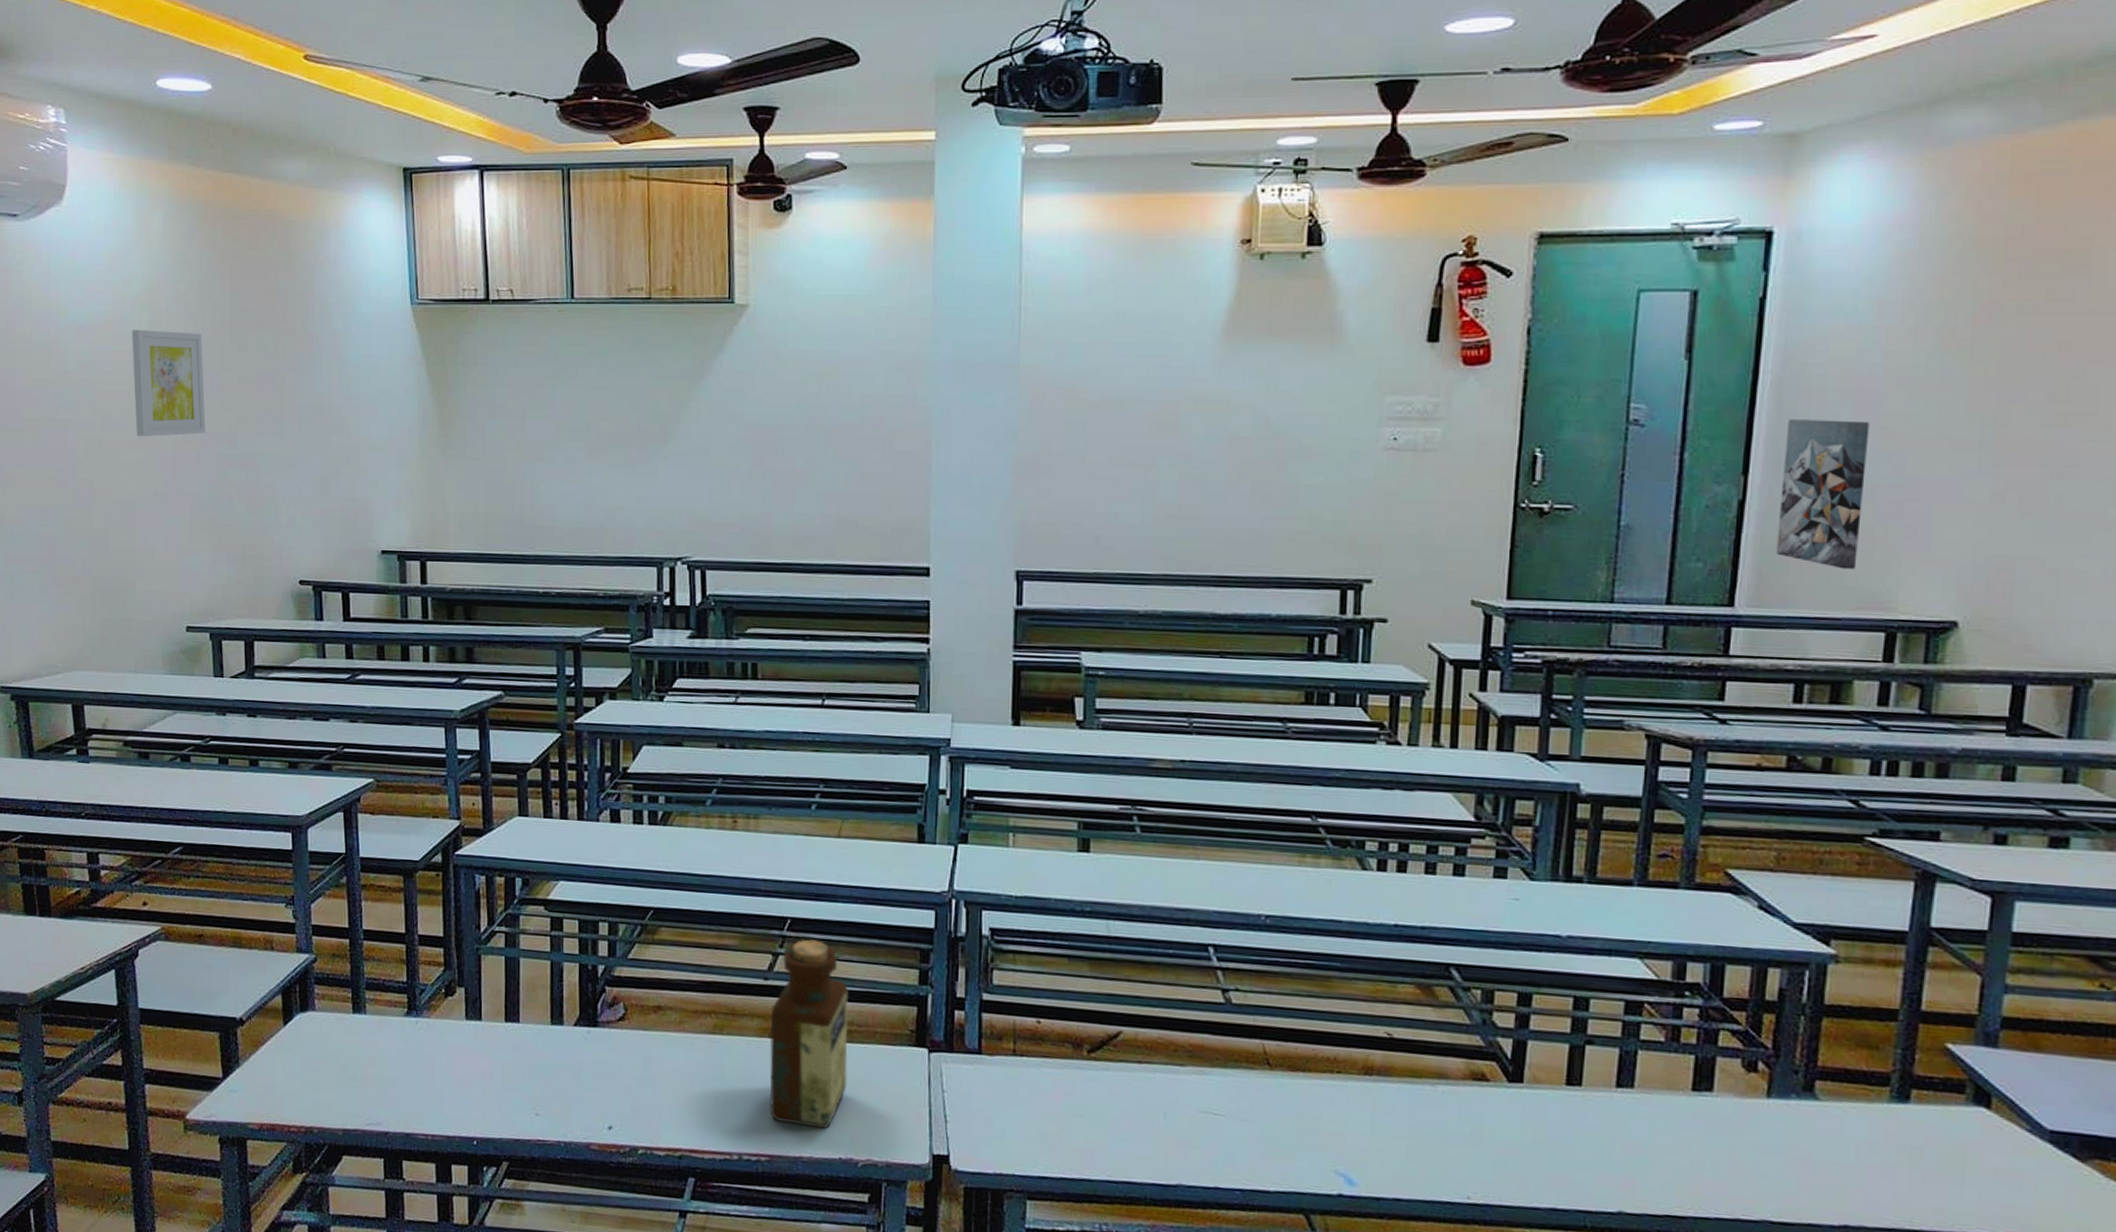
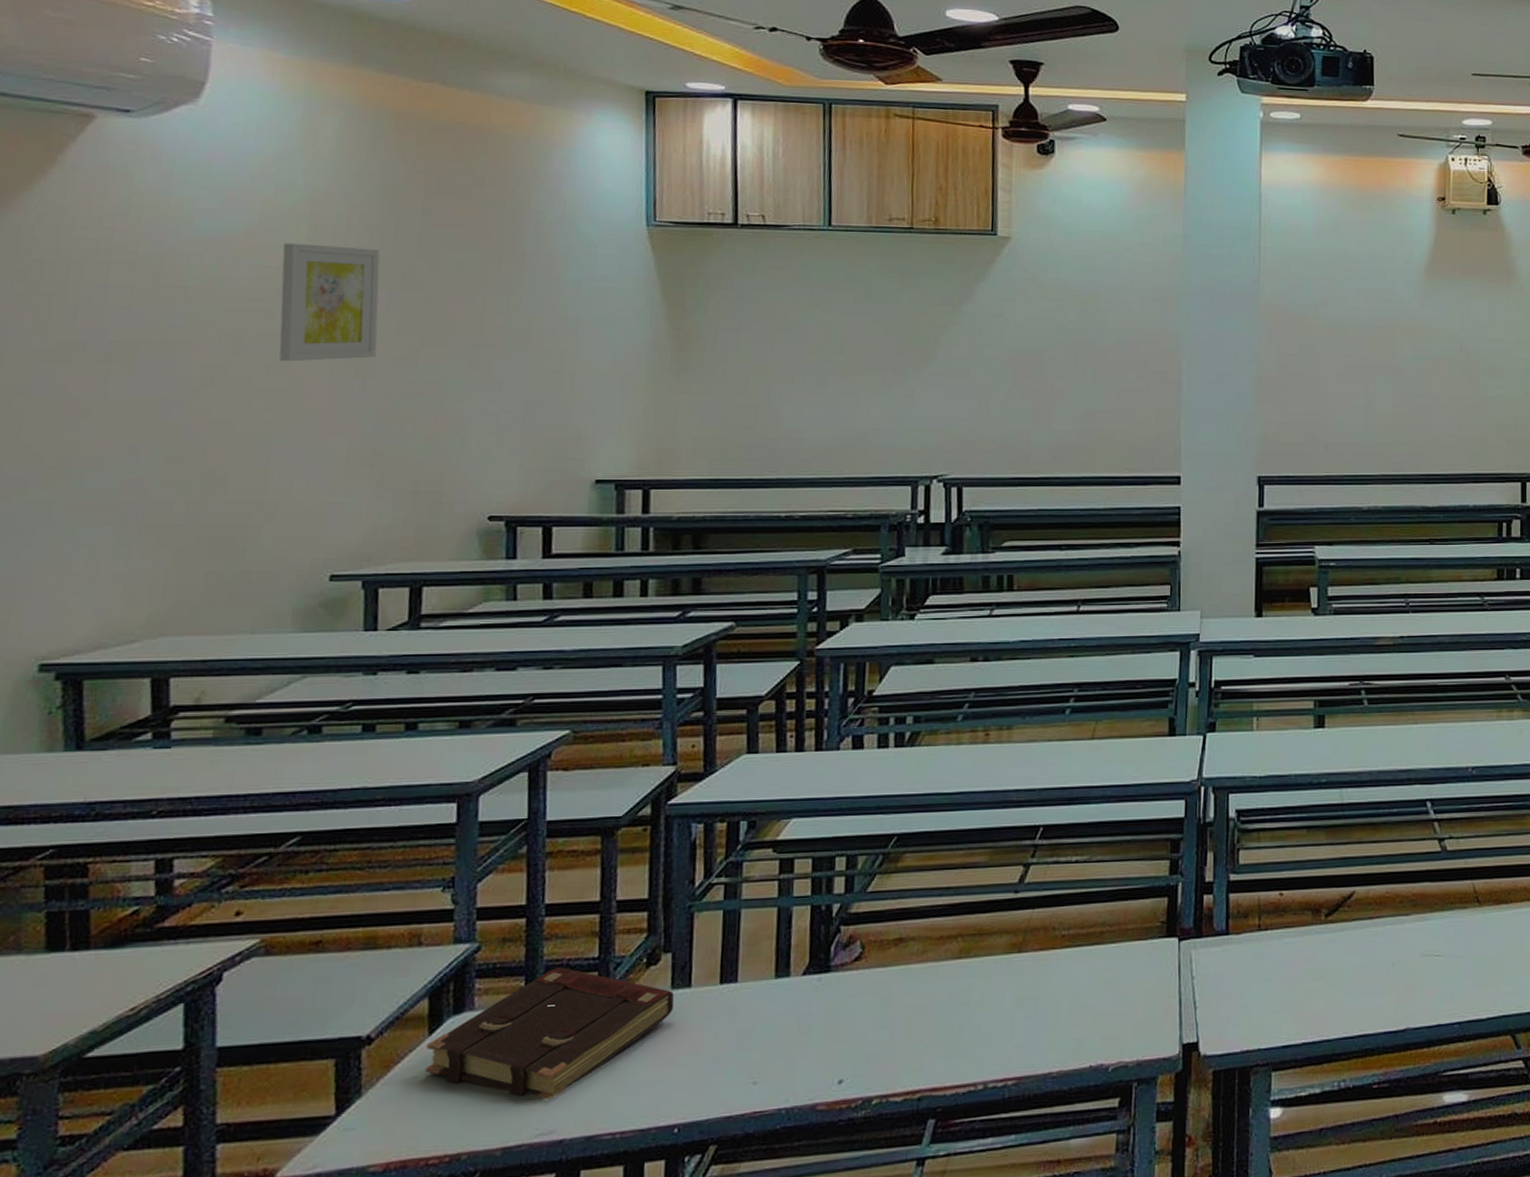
book: none [283,985,469,1096] -> present [426,967,675,1100]
bottle: present [769,939,849,1129] -> none [1017,844,1101,1040]

